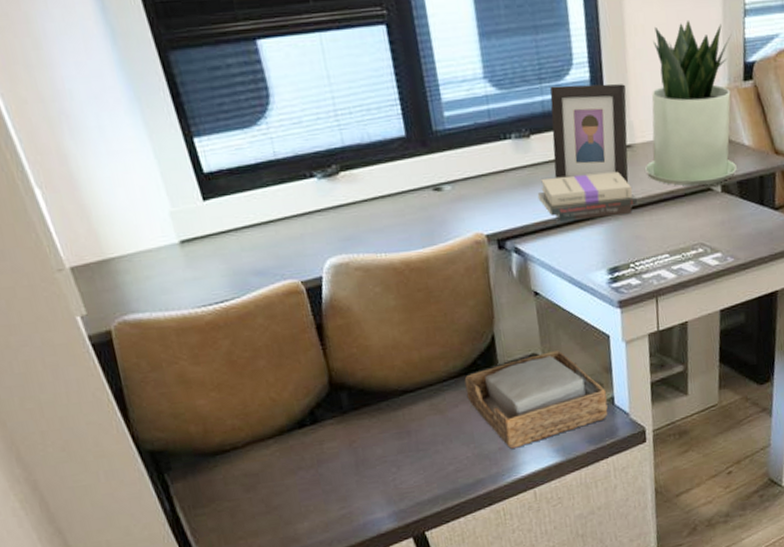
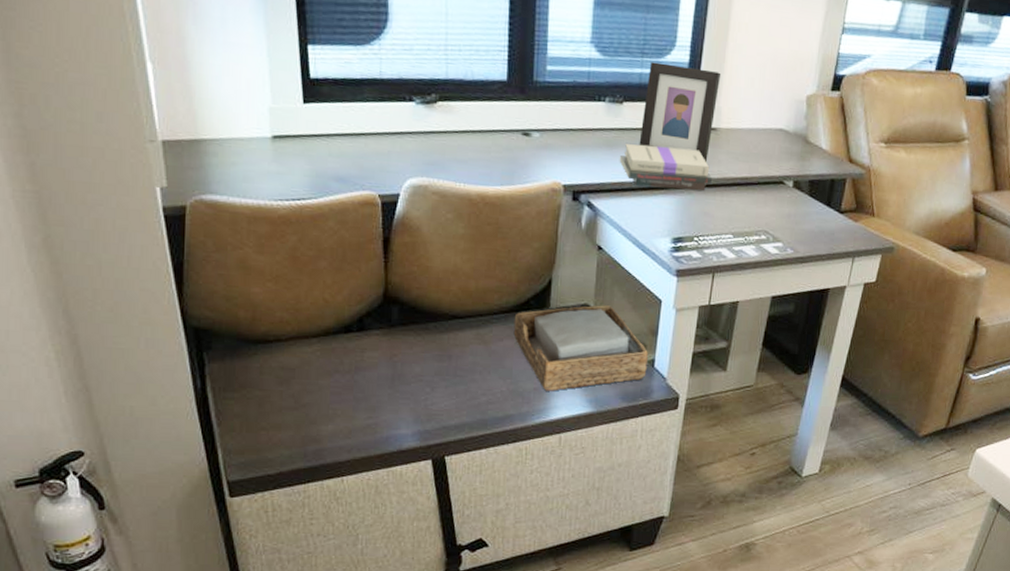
planter: present [644,20,737,186] -> none [724,26,828,179]

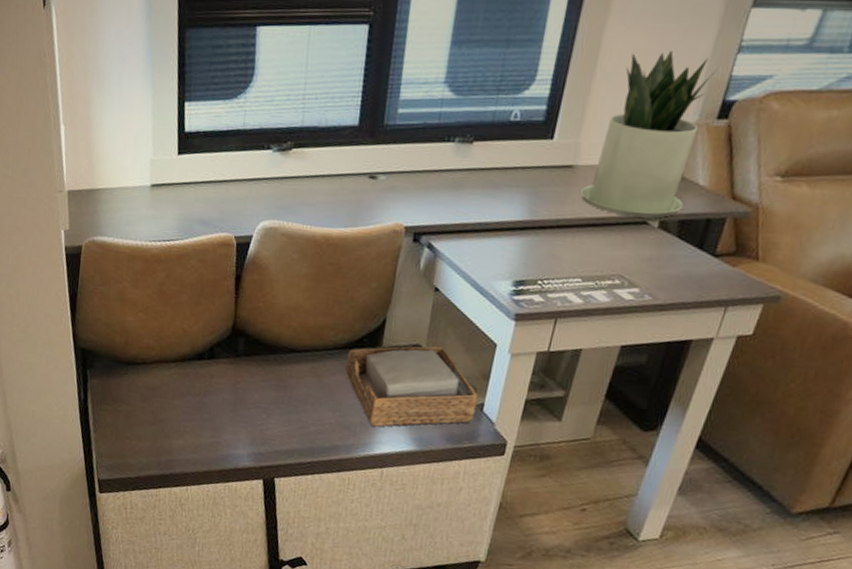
books: present [619,144,712,191] -> none [464,184,564,232]
picture frame: present [639,62,722,163] -> none [486,98,585,202]
planter: none [724,26,828,179] -> present [580,50,717,218]

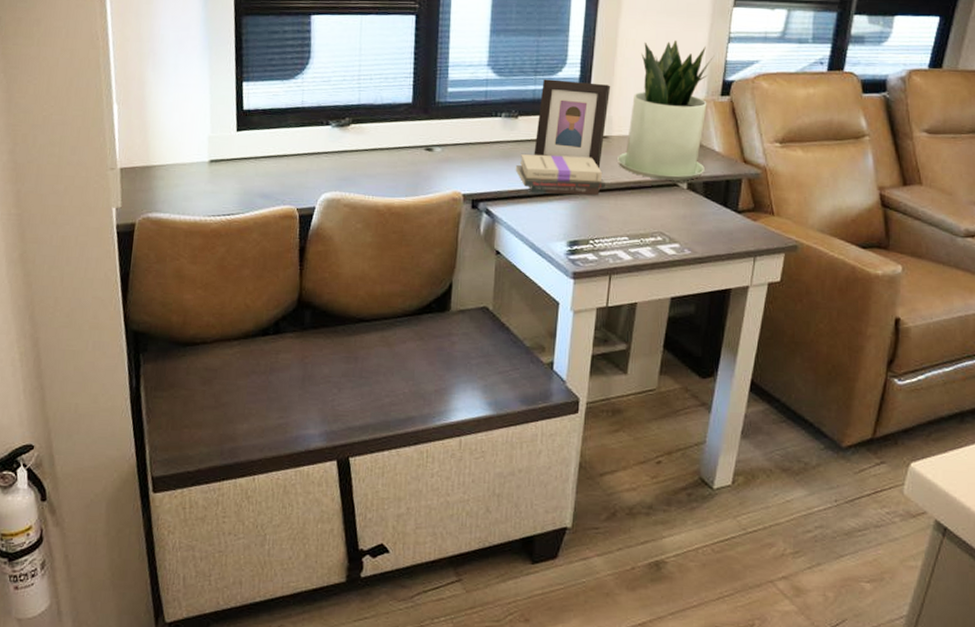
napkin holder: present [345,345,478,427] -> none [416,307,547,394]
books: none [464,184,564,232] -> present [515,154,605,196]
picture frame: none [486,98,585,202] -> present [534,79,611,169]

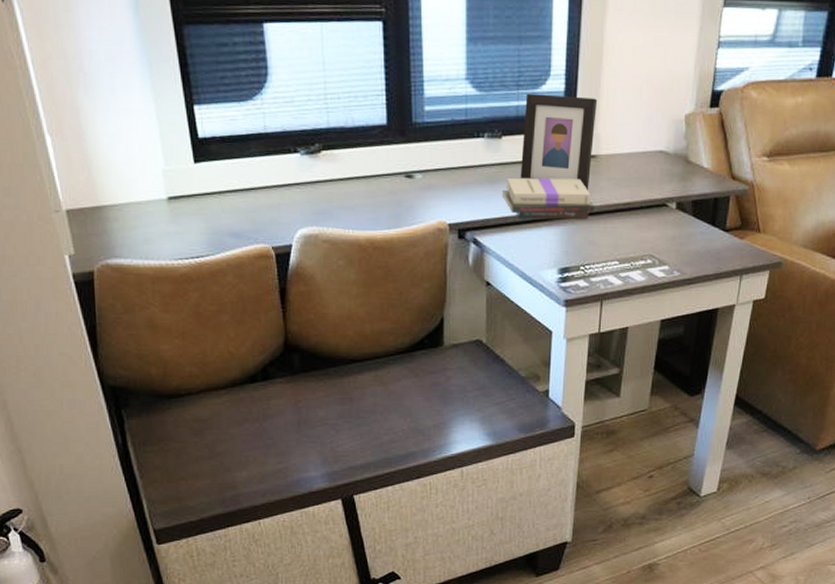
planter: present [616,39,714,181] -> none [605,45,704,200]

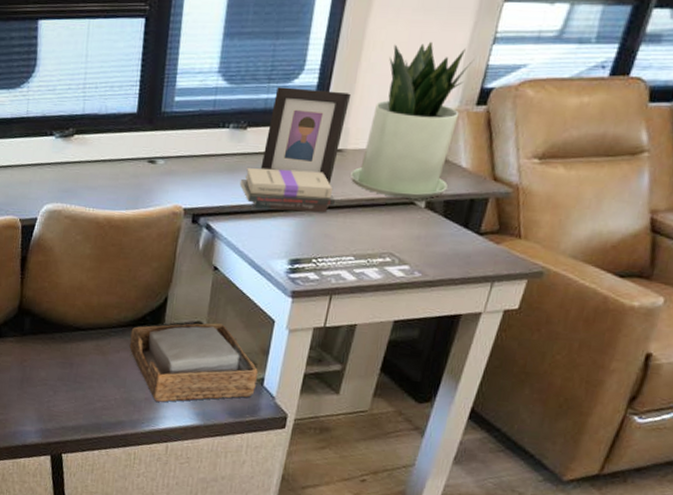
napkin holder: none [410,338,542,427] -> present [129,322,258,402]
planter: none [605,45,704,200] -> present [349,41,475,199]

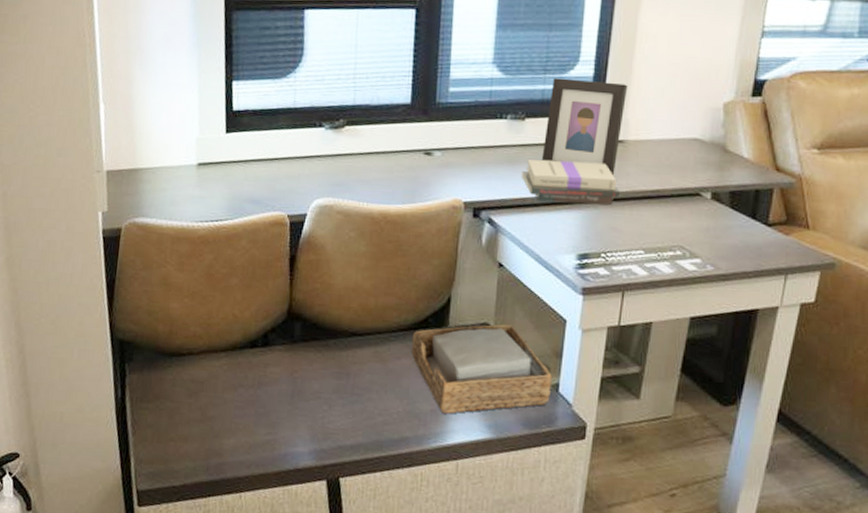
planter: present [349,41,475,199] -> none [632,34,746,190]

